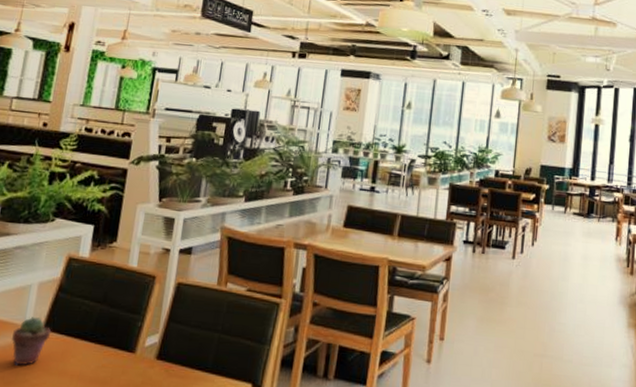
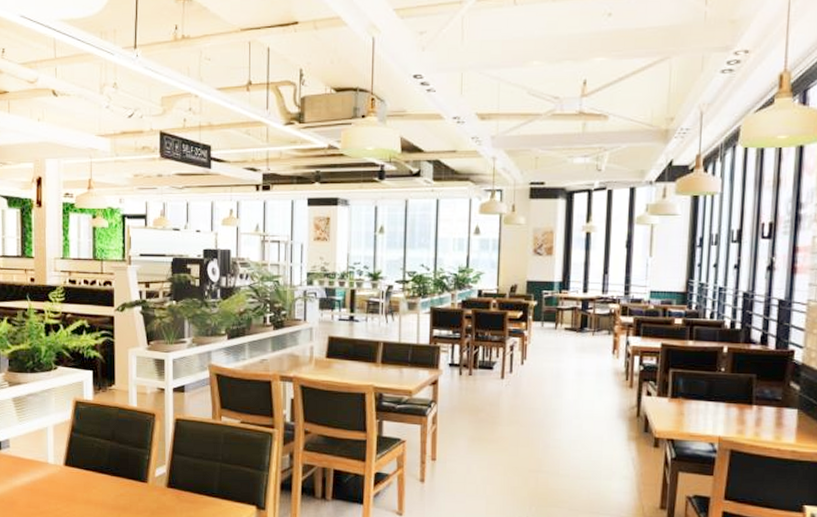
potted succulent: present [11,317,52,366] -> none [39,455,72,497]

